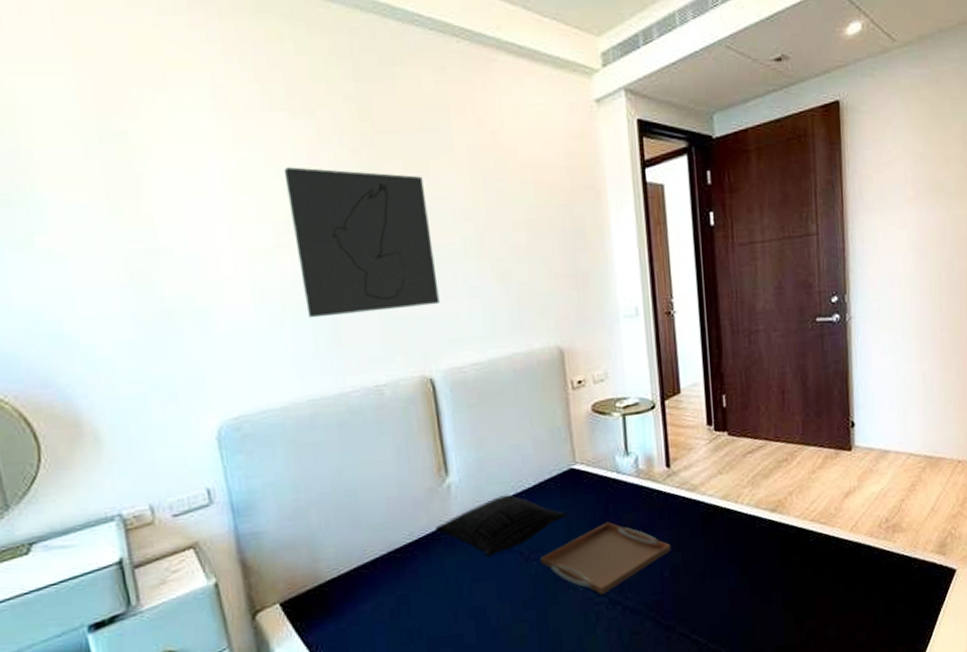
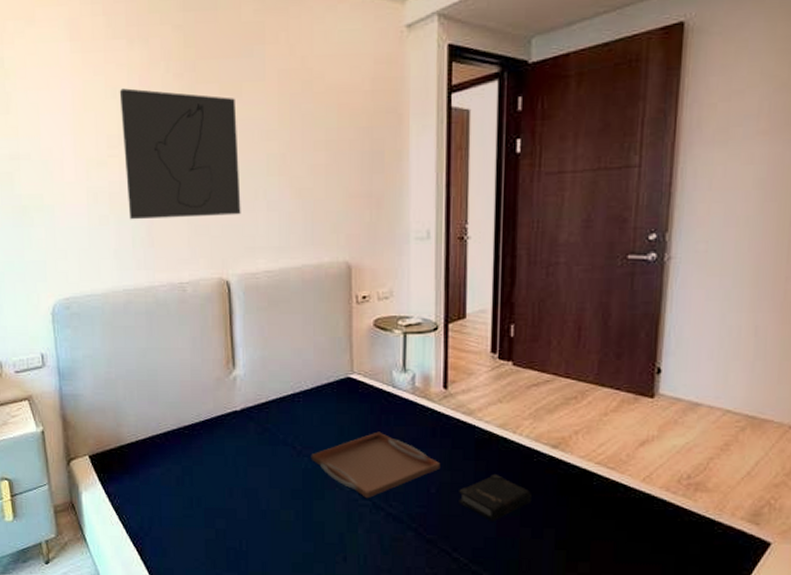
pillow: present [434,495,567,557] -> none [219,393,340,446]
hardback book: none [691,546,758,597] -> present [459,473,531,523]

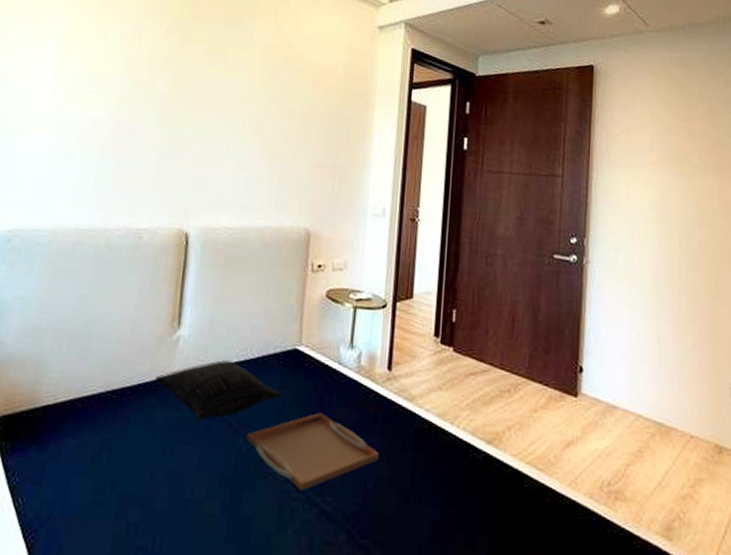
wall art: present [119,88,241,220] -> none [97,32,221,169]
pillow: none [219,393,340,446] -> present [154,360,283,421]
hardback book: present [459,473,531,523] -> none [395,469,466,527]

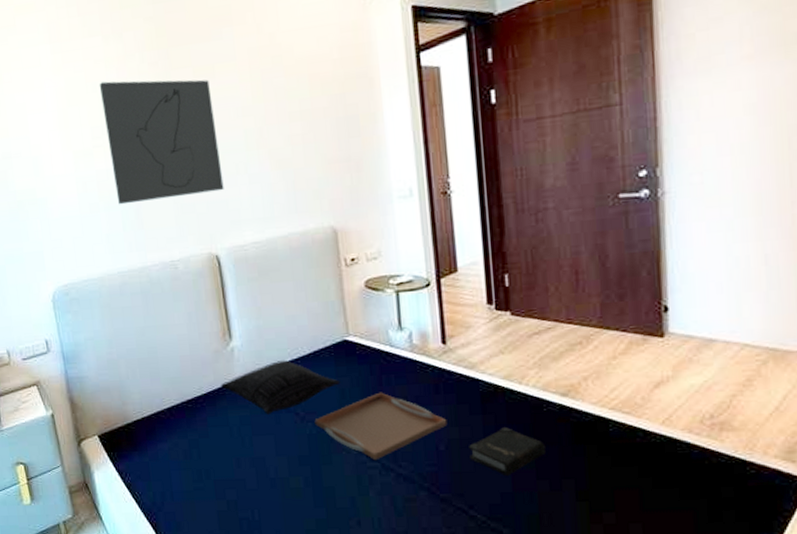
wall art: none [97,32,221,169] -> present [99,79,224,205]
hardback book: none [395,469,466,527] -> present [469,426,546,477]

